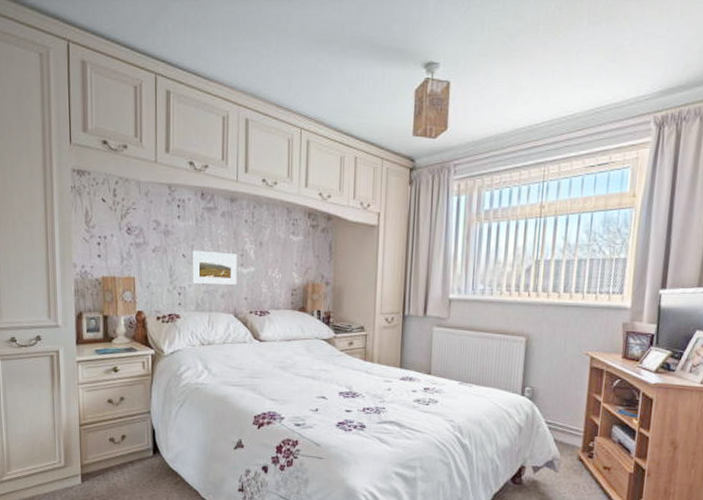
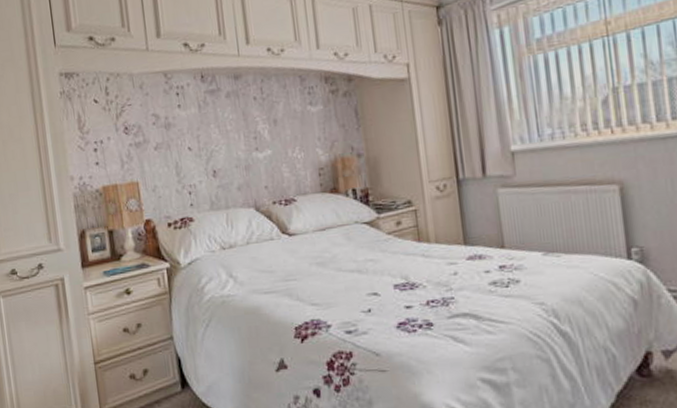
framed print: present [192,250,237,285] -> none [198,137,254,179]

